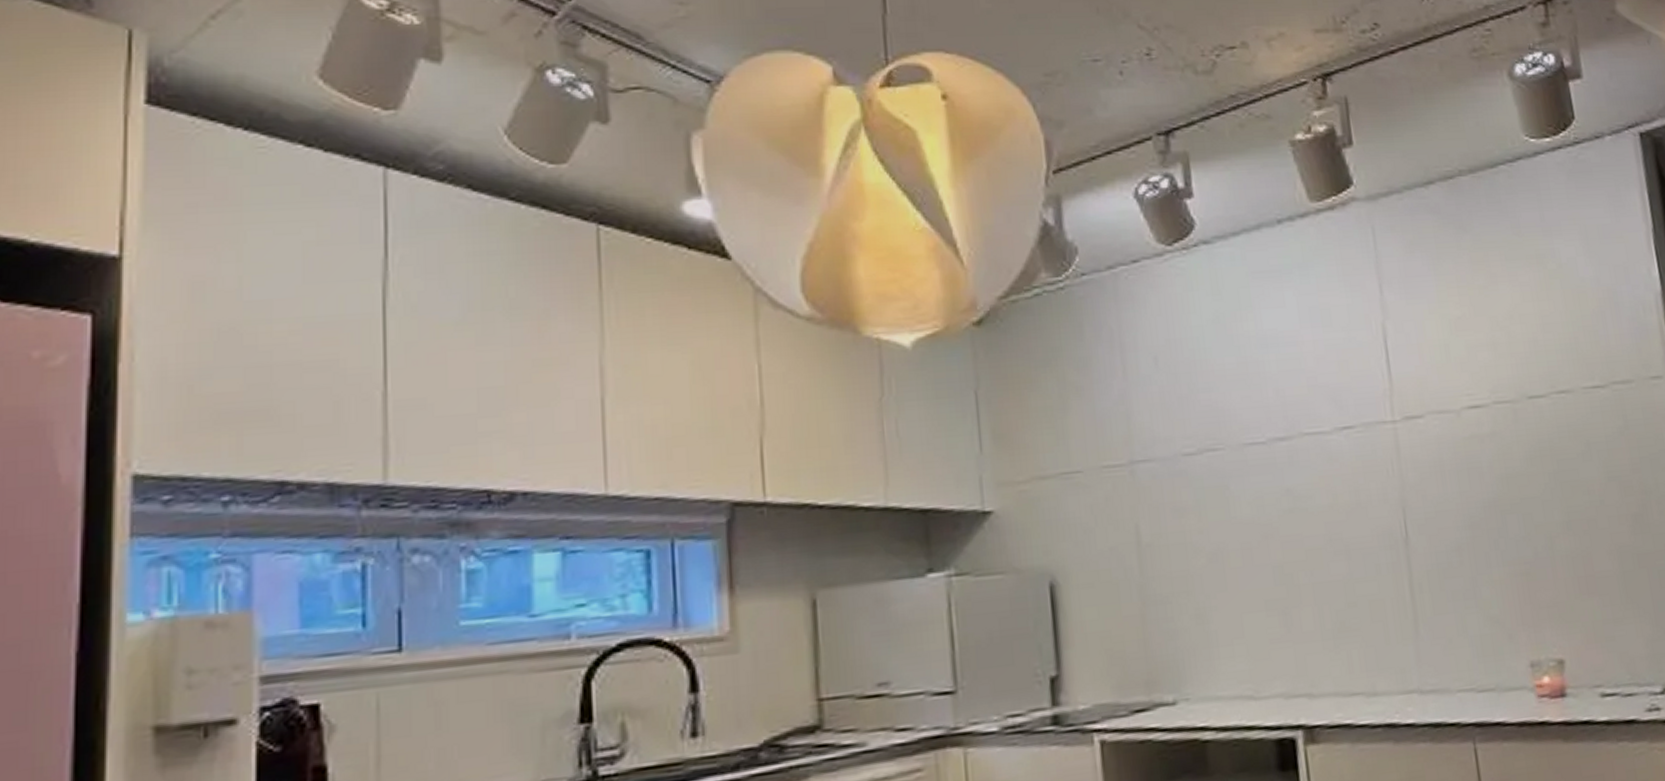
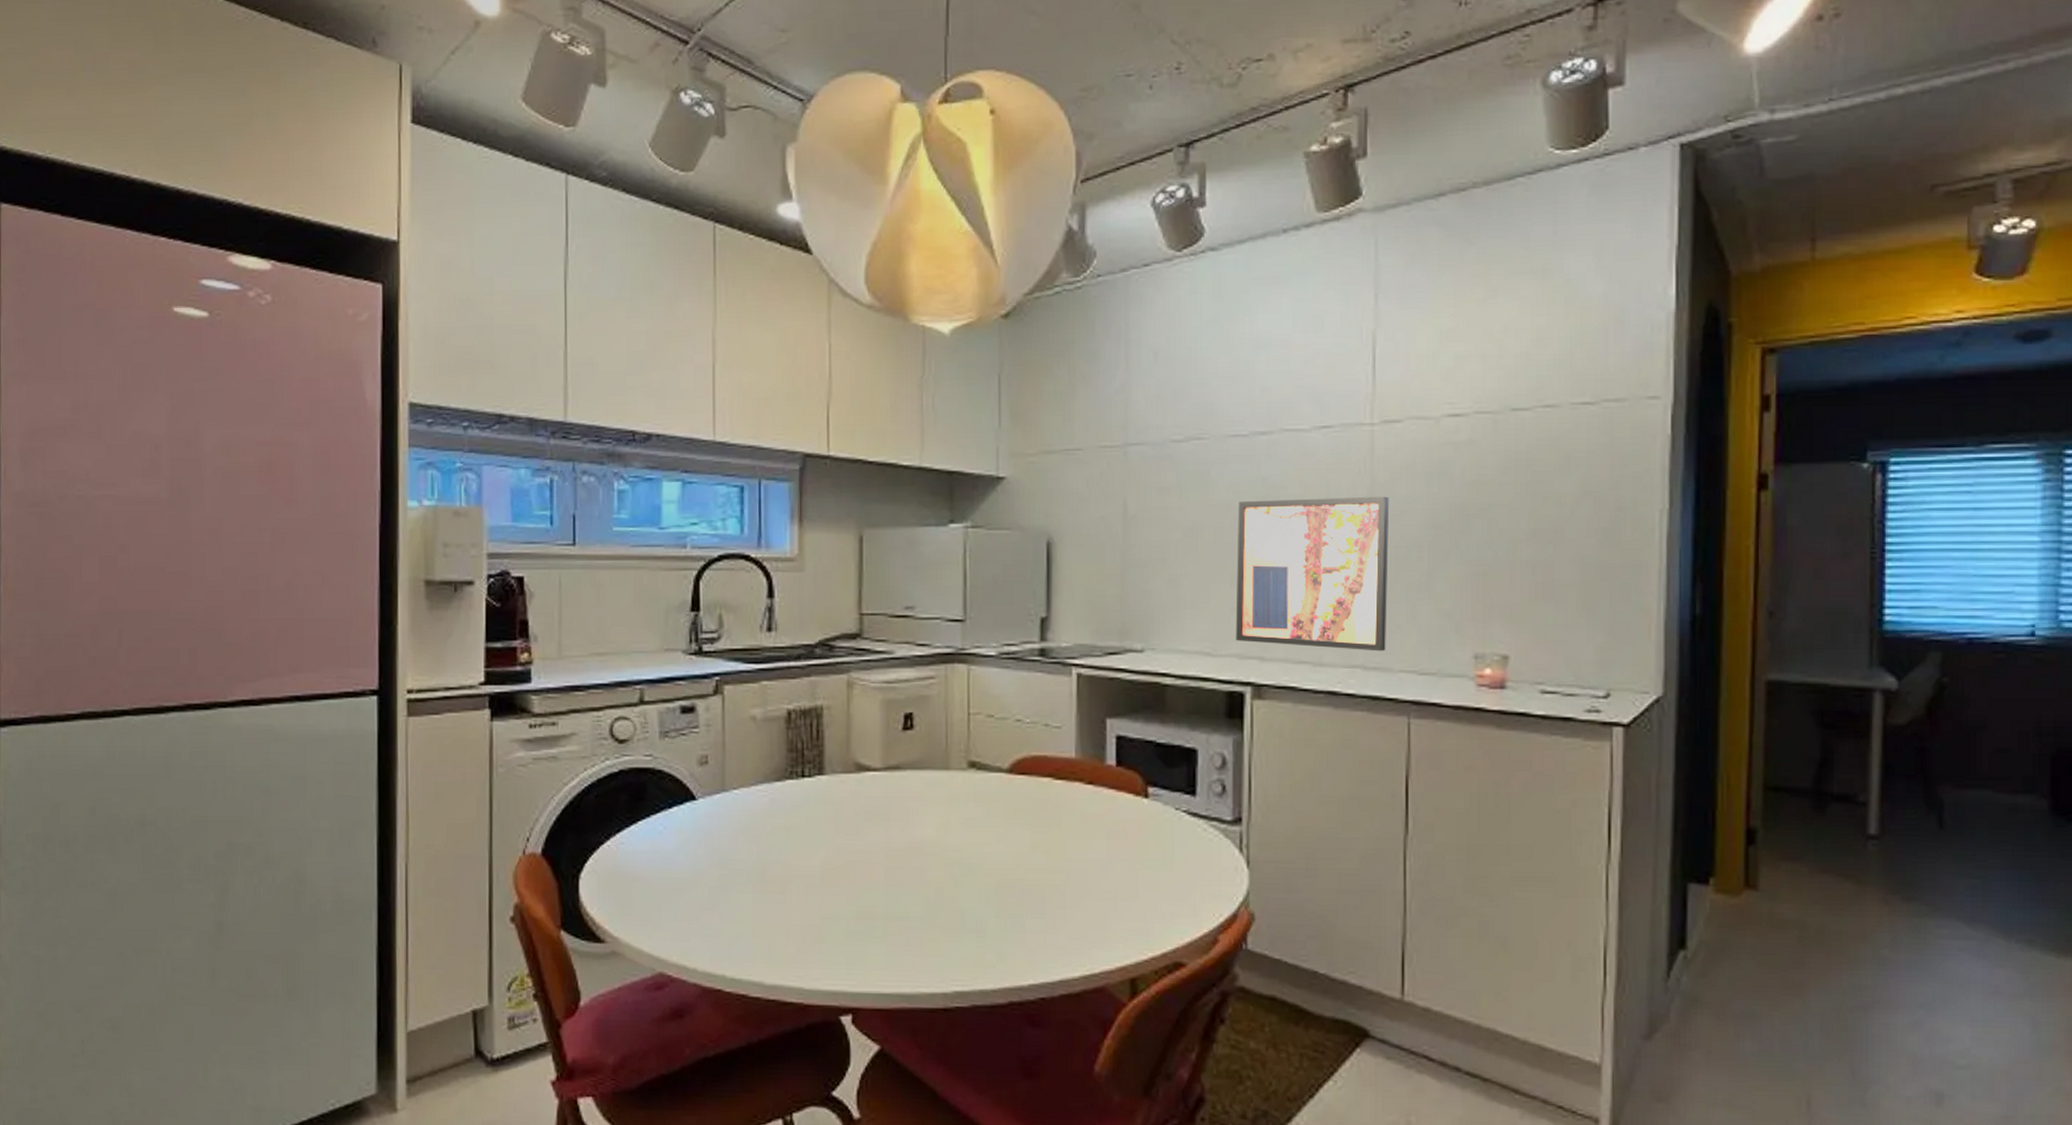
wall art: none [1264,498,1441,679] -> present [1236,496,1390,652]

